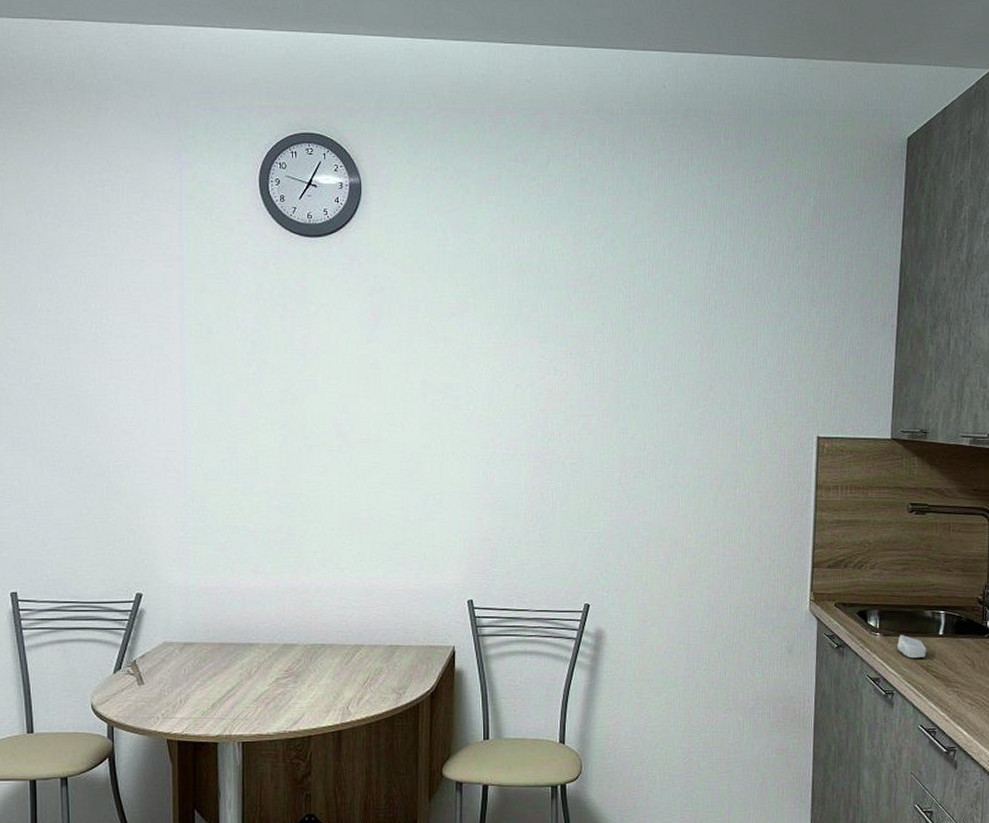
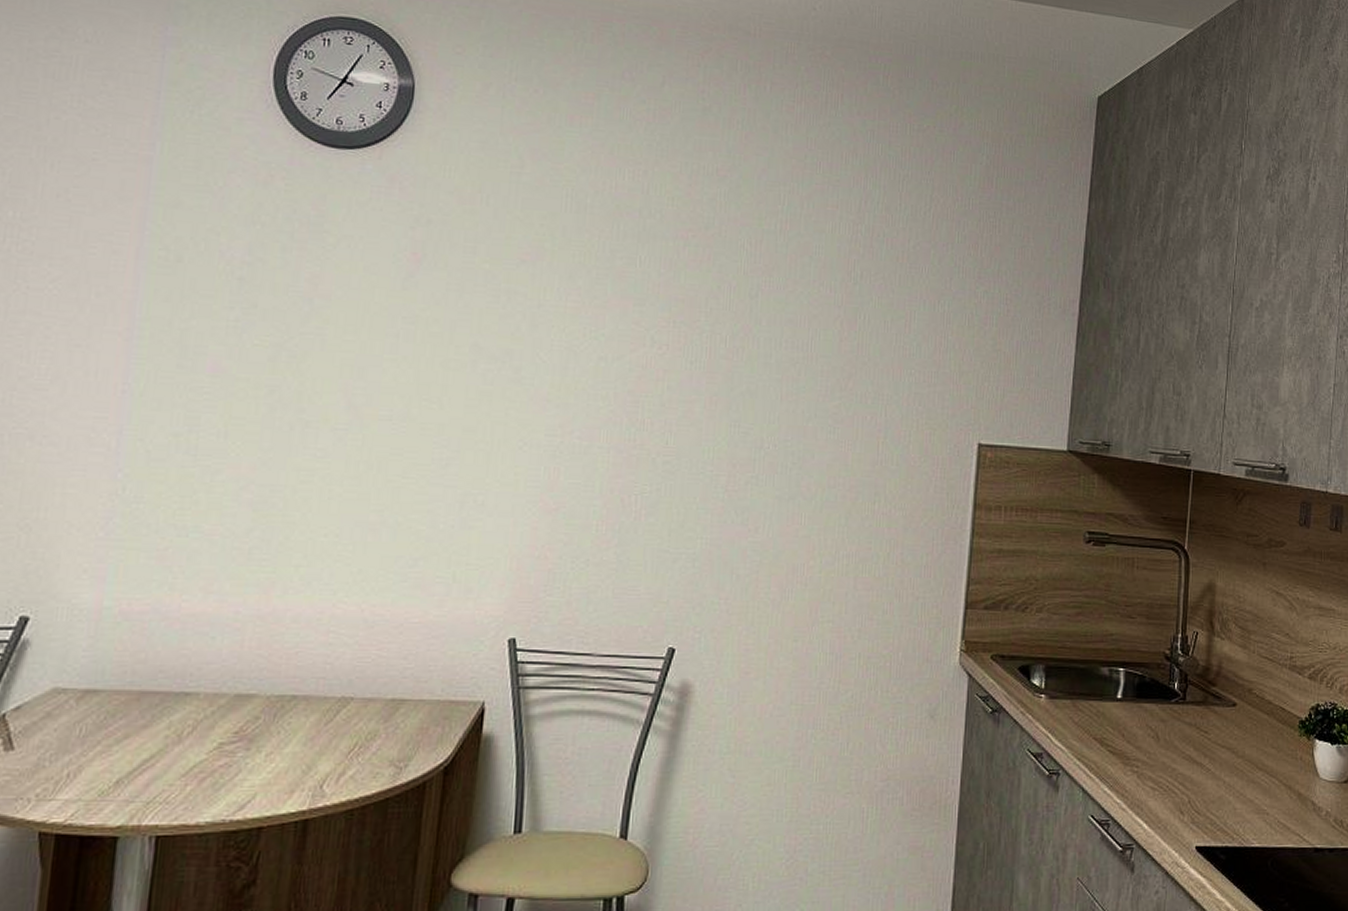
soap bar: present [898,635,926,659] -> none [1066,698,1101,728]

